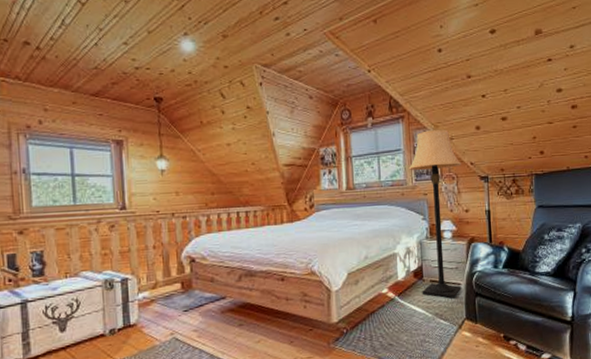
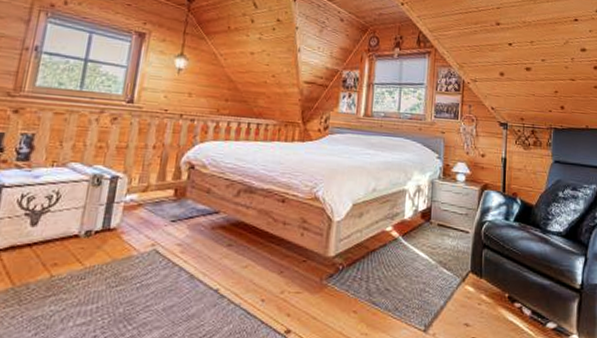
lamp: present [408,130,462,298] -> none [427,69,483,247]

